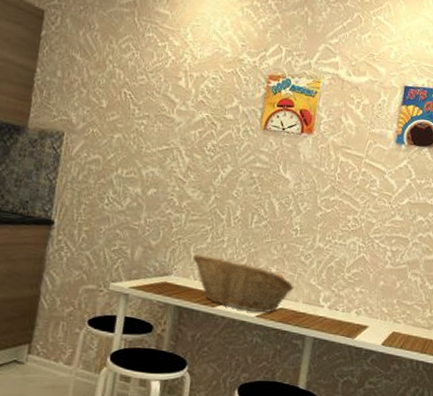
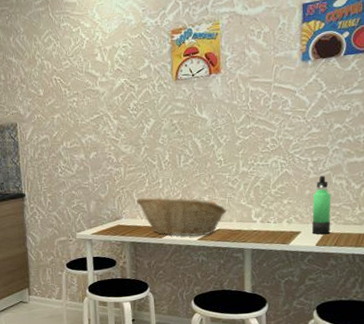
thermos bottle: none [379,268,405,334] -> present [311,175,331,235]

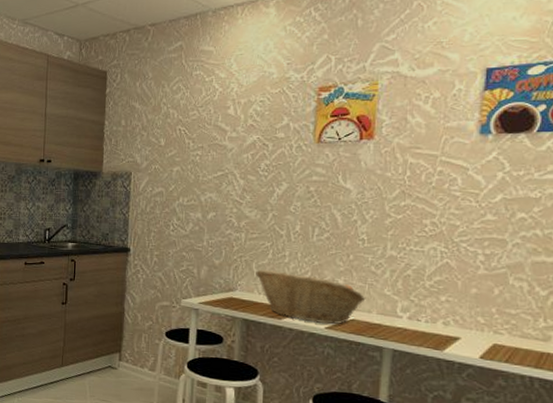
thermos bottle: present [311,175,331,235] -> none [475,273,506,347]

